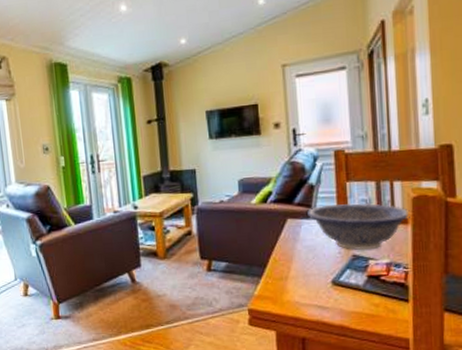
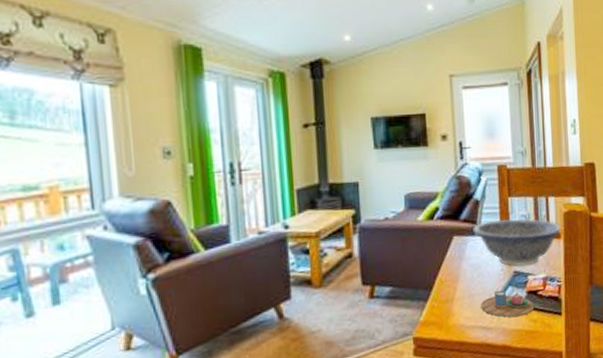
mug: none [316,272,376,300] -> present [481,290,534,318]

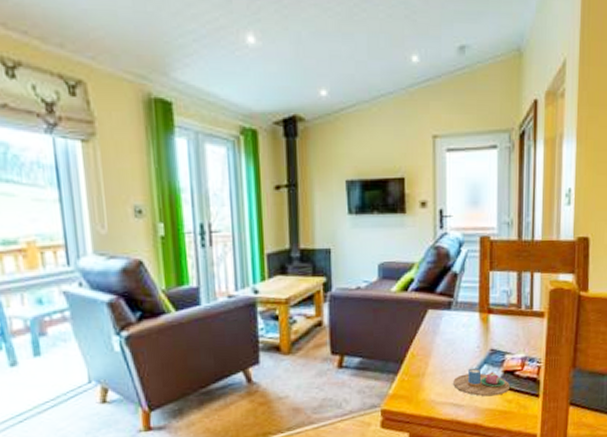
decorative bowl: present [471,218,562,267] -> none [448,293,547,345]

